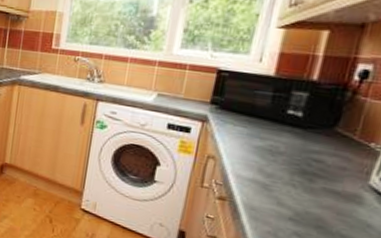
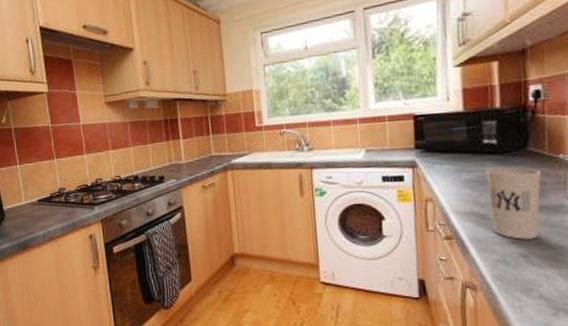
cup: none [271,140,345,221] -> present [486,167,542,240]

